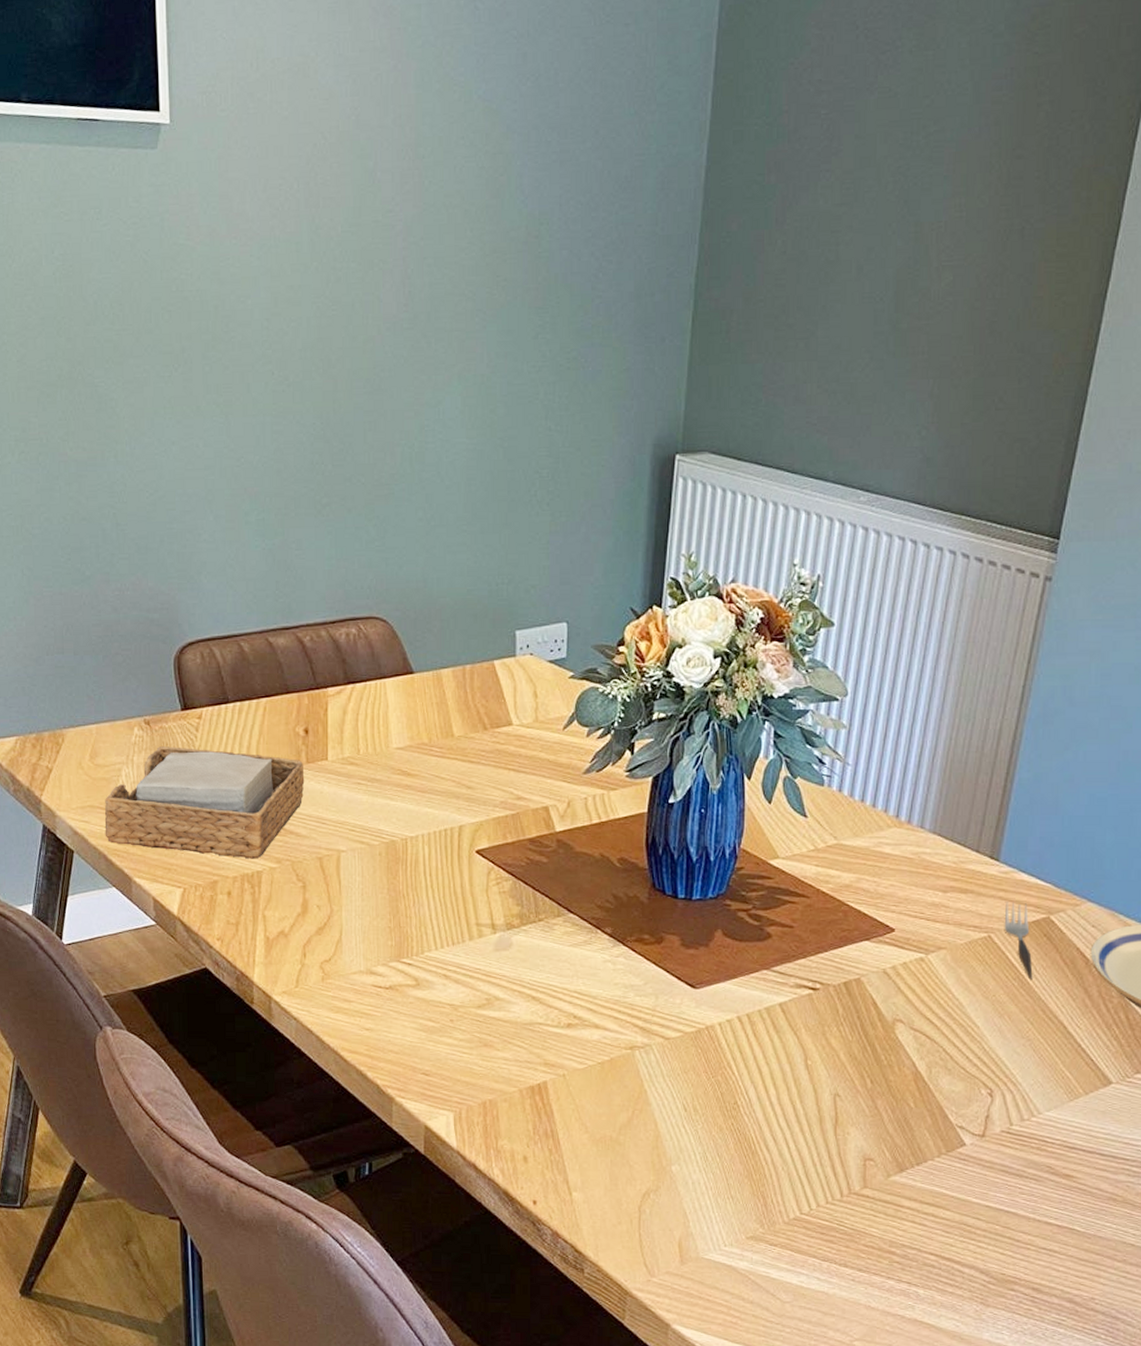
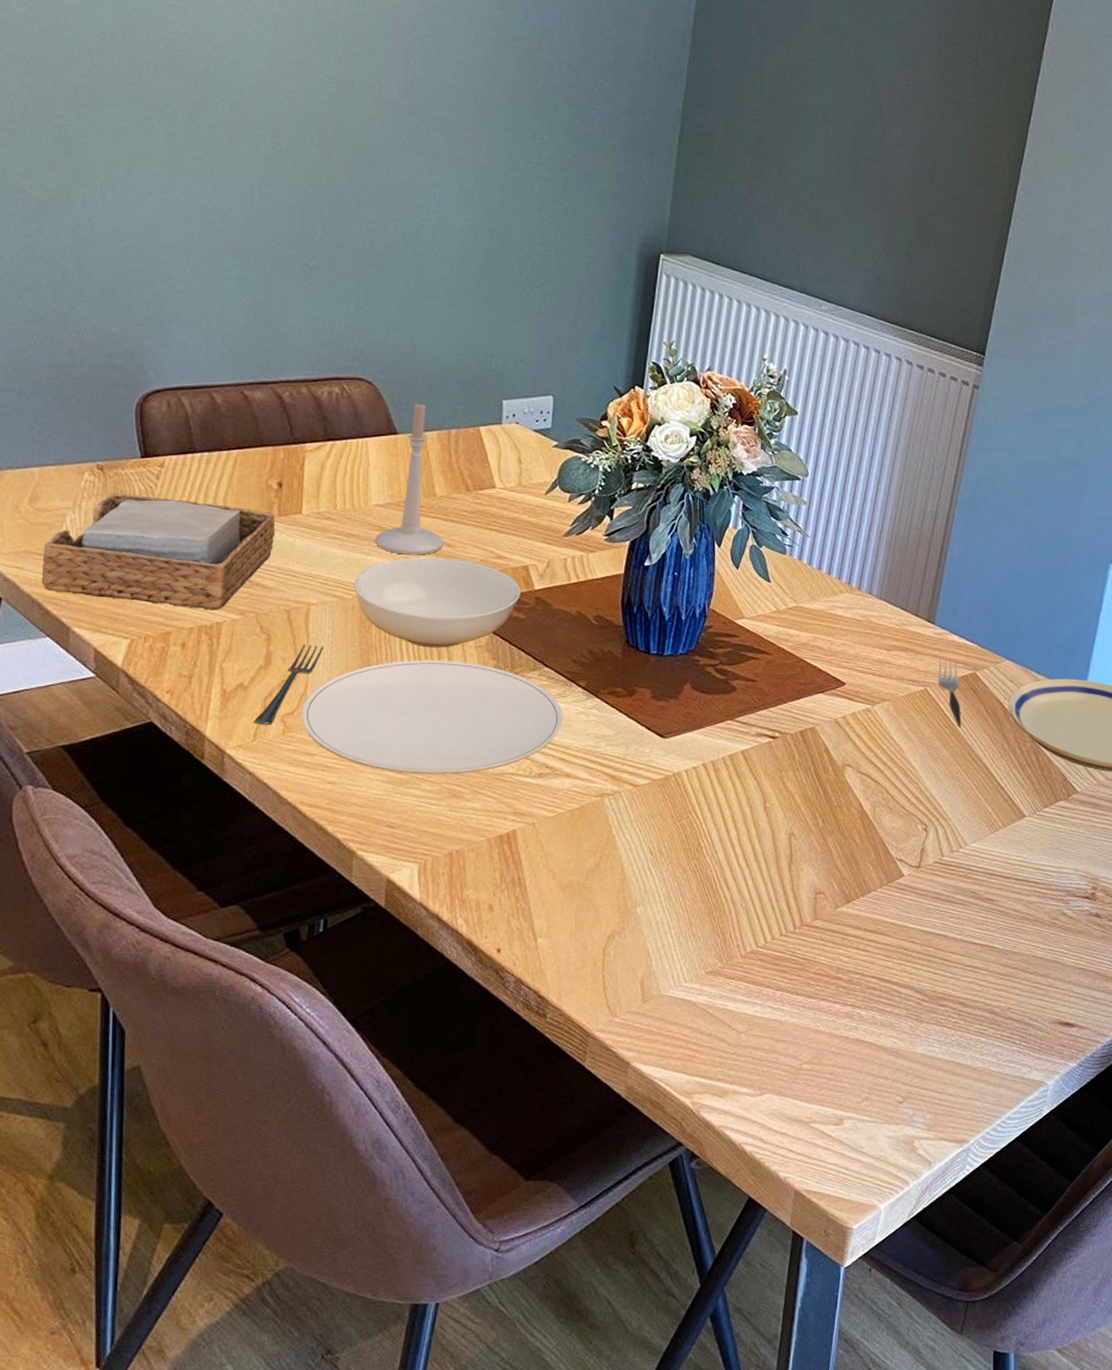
fork: none [296,892,356,973] -> present [254,645,324,726]
plate: none [338,906,589,1024] -> present [301,660,563,775]
bowl: none [379,801,542,894] -> present [353,557,521,648]
candlestick: none [398,639,463,799] -> present [375,403,443,555]

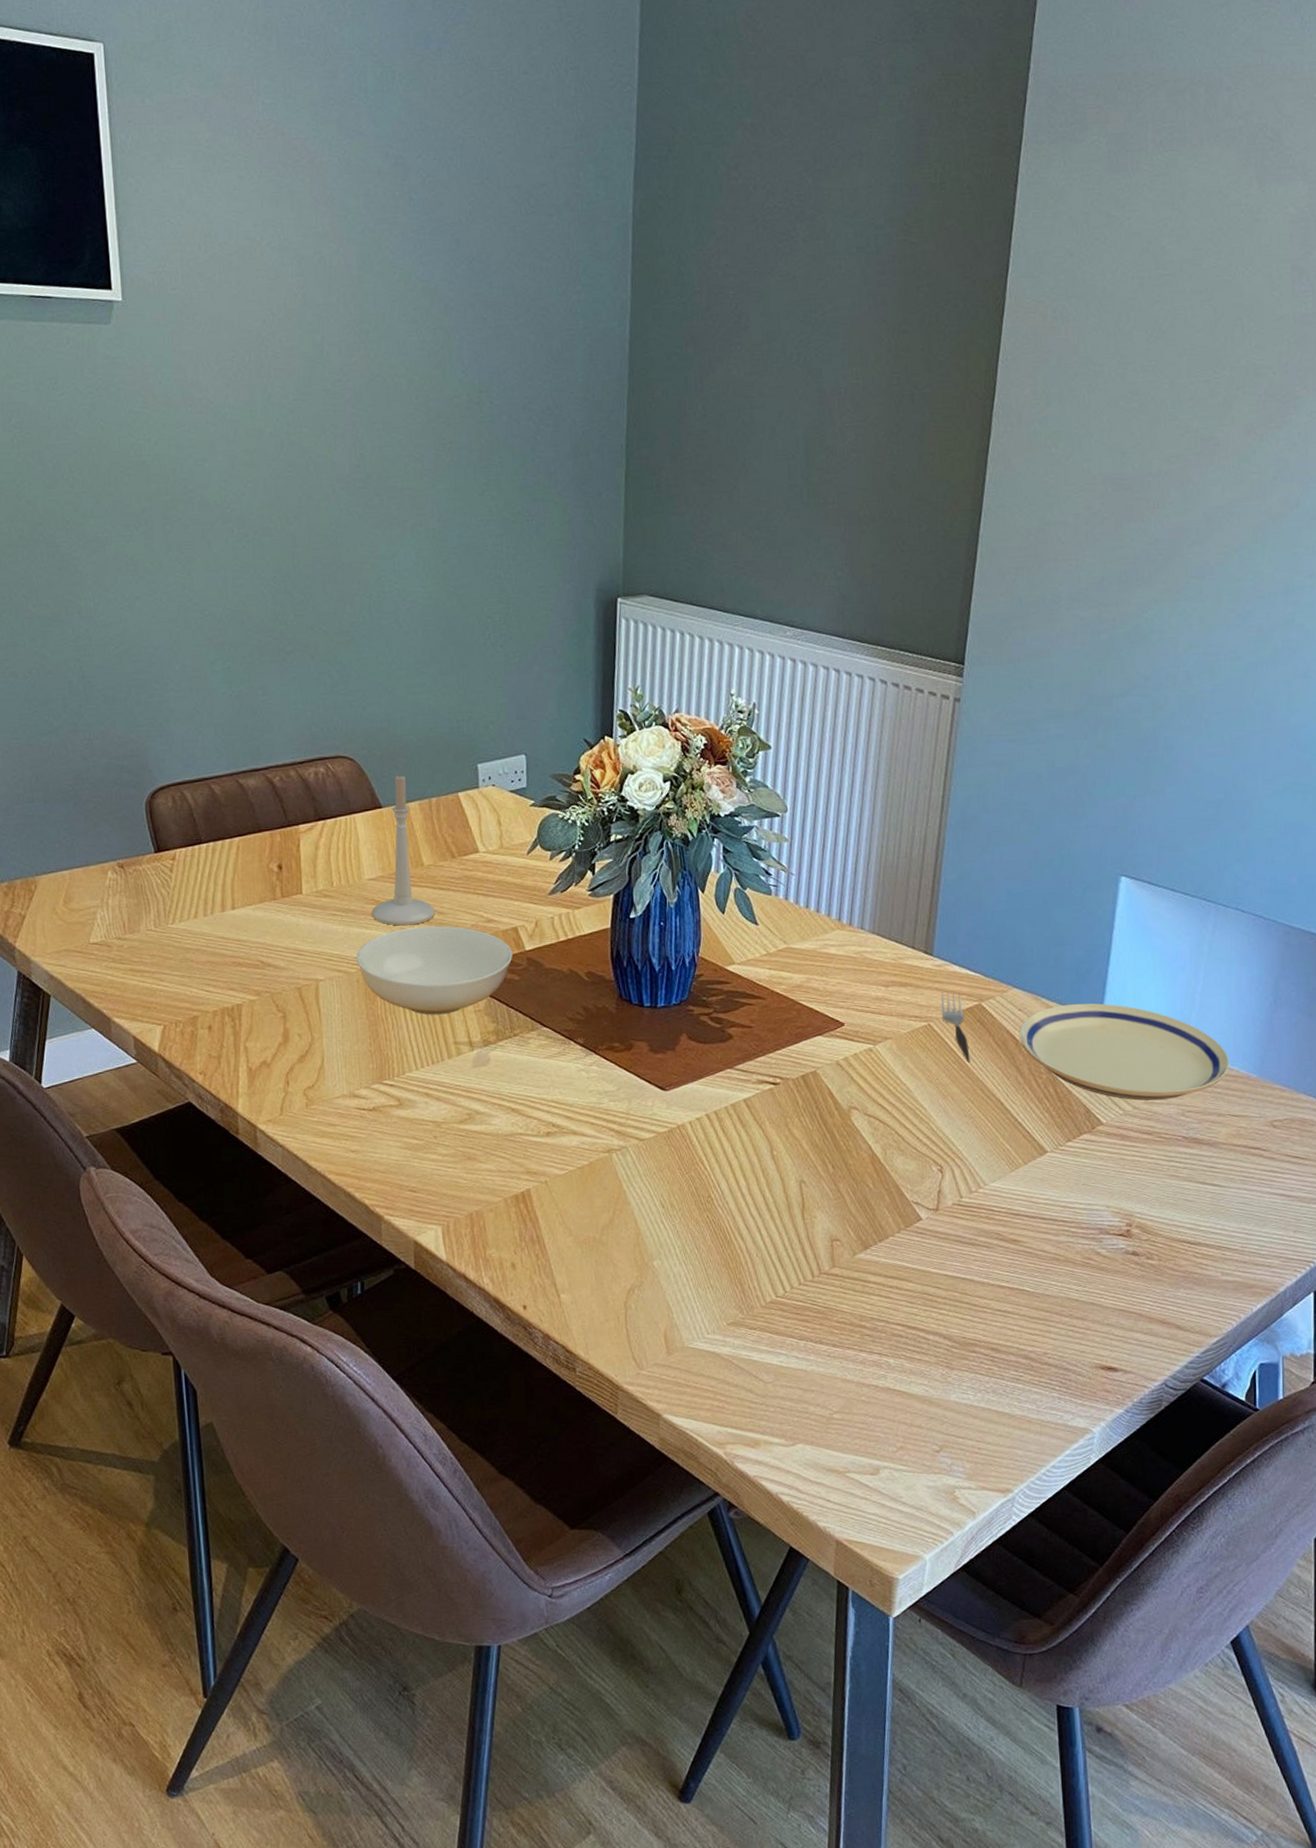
napkin holder: present [41,493,276,610] -> none [80,888,281,993]
fork: present [254,645,324,726] -> none [279,1020,336,1100]
plate: present [301,660,563,775] -> none [321,1026,565,1140]

